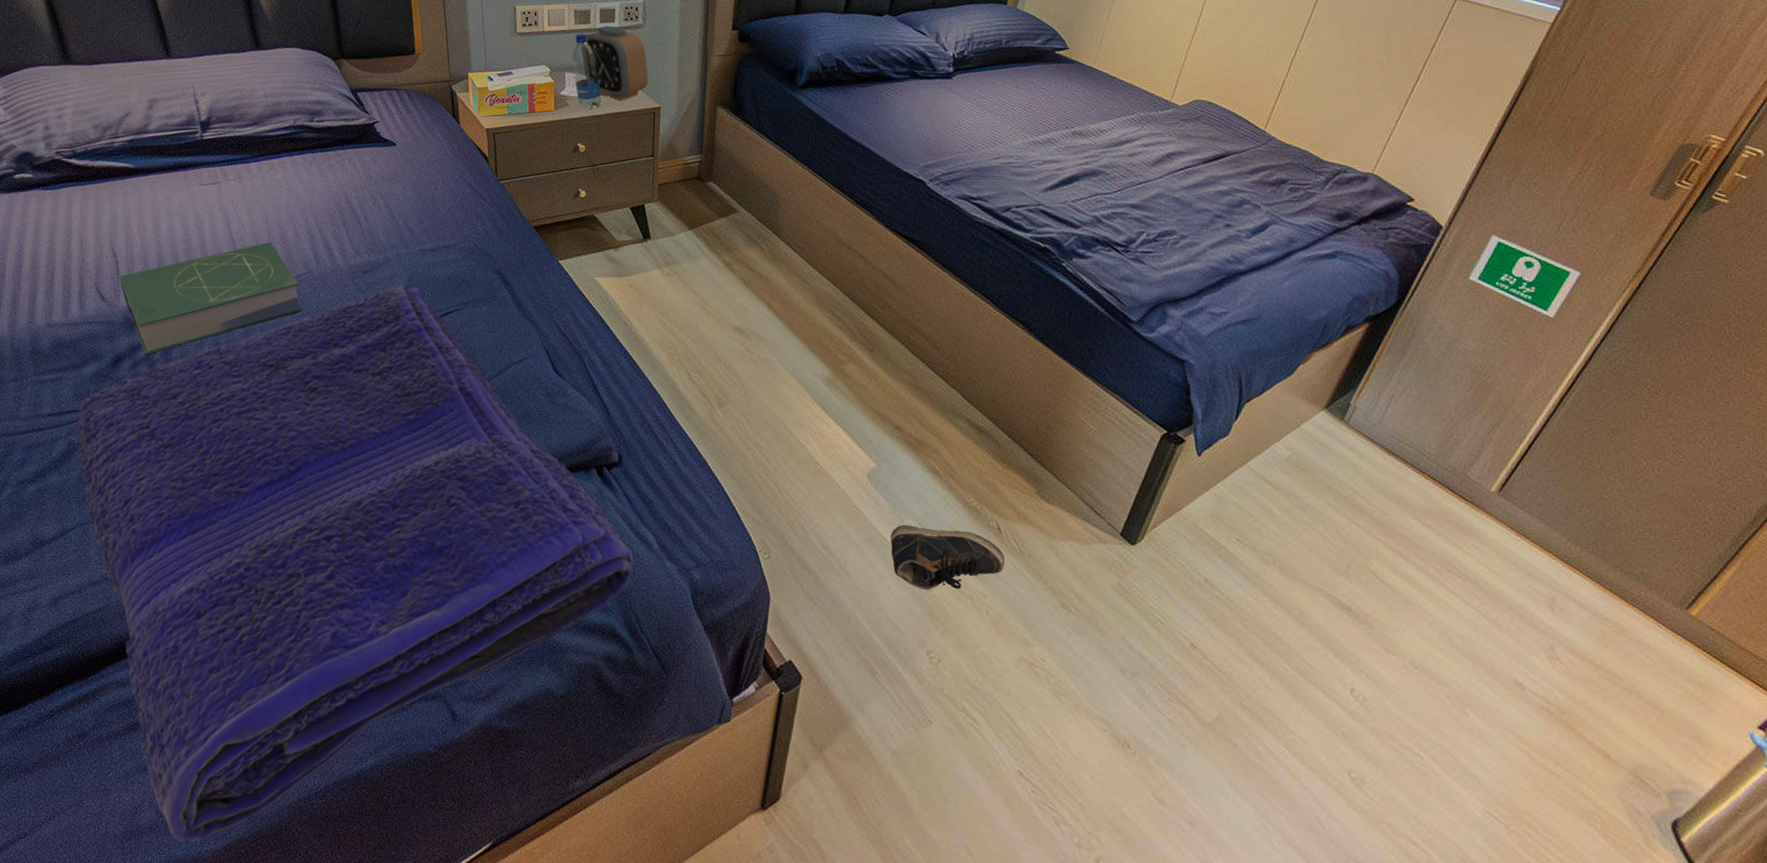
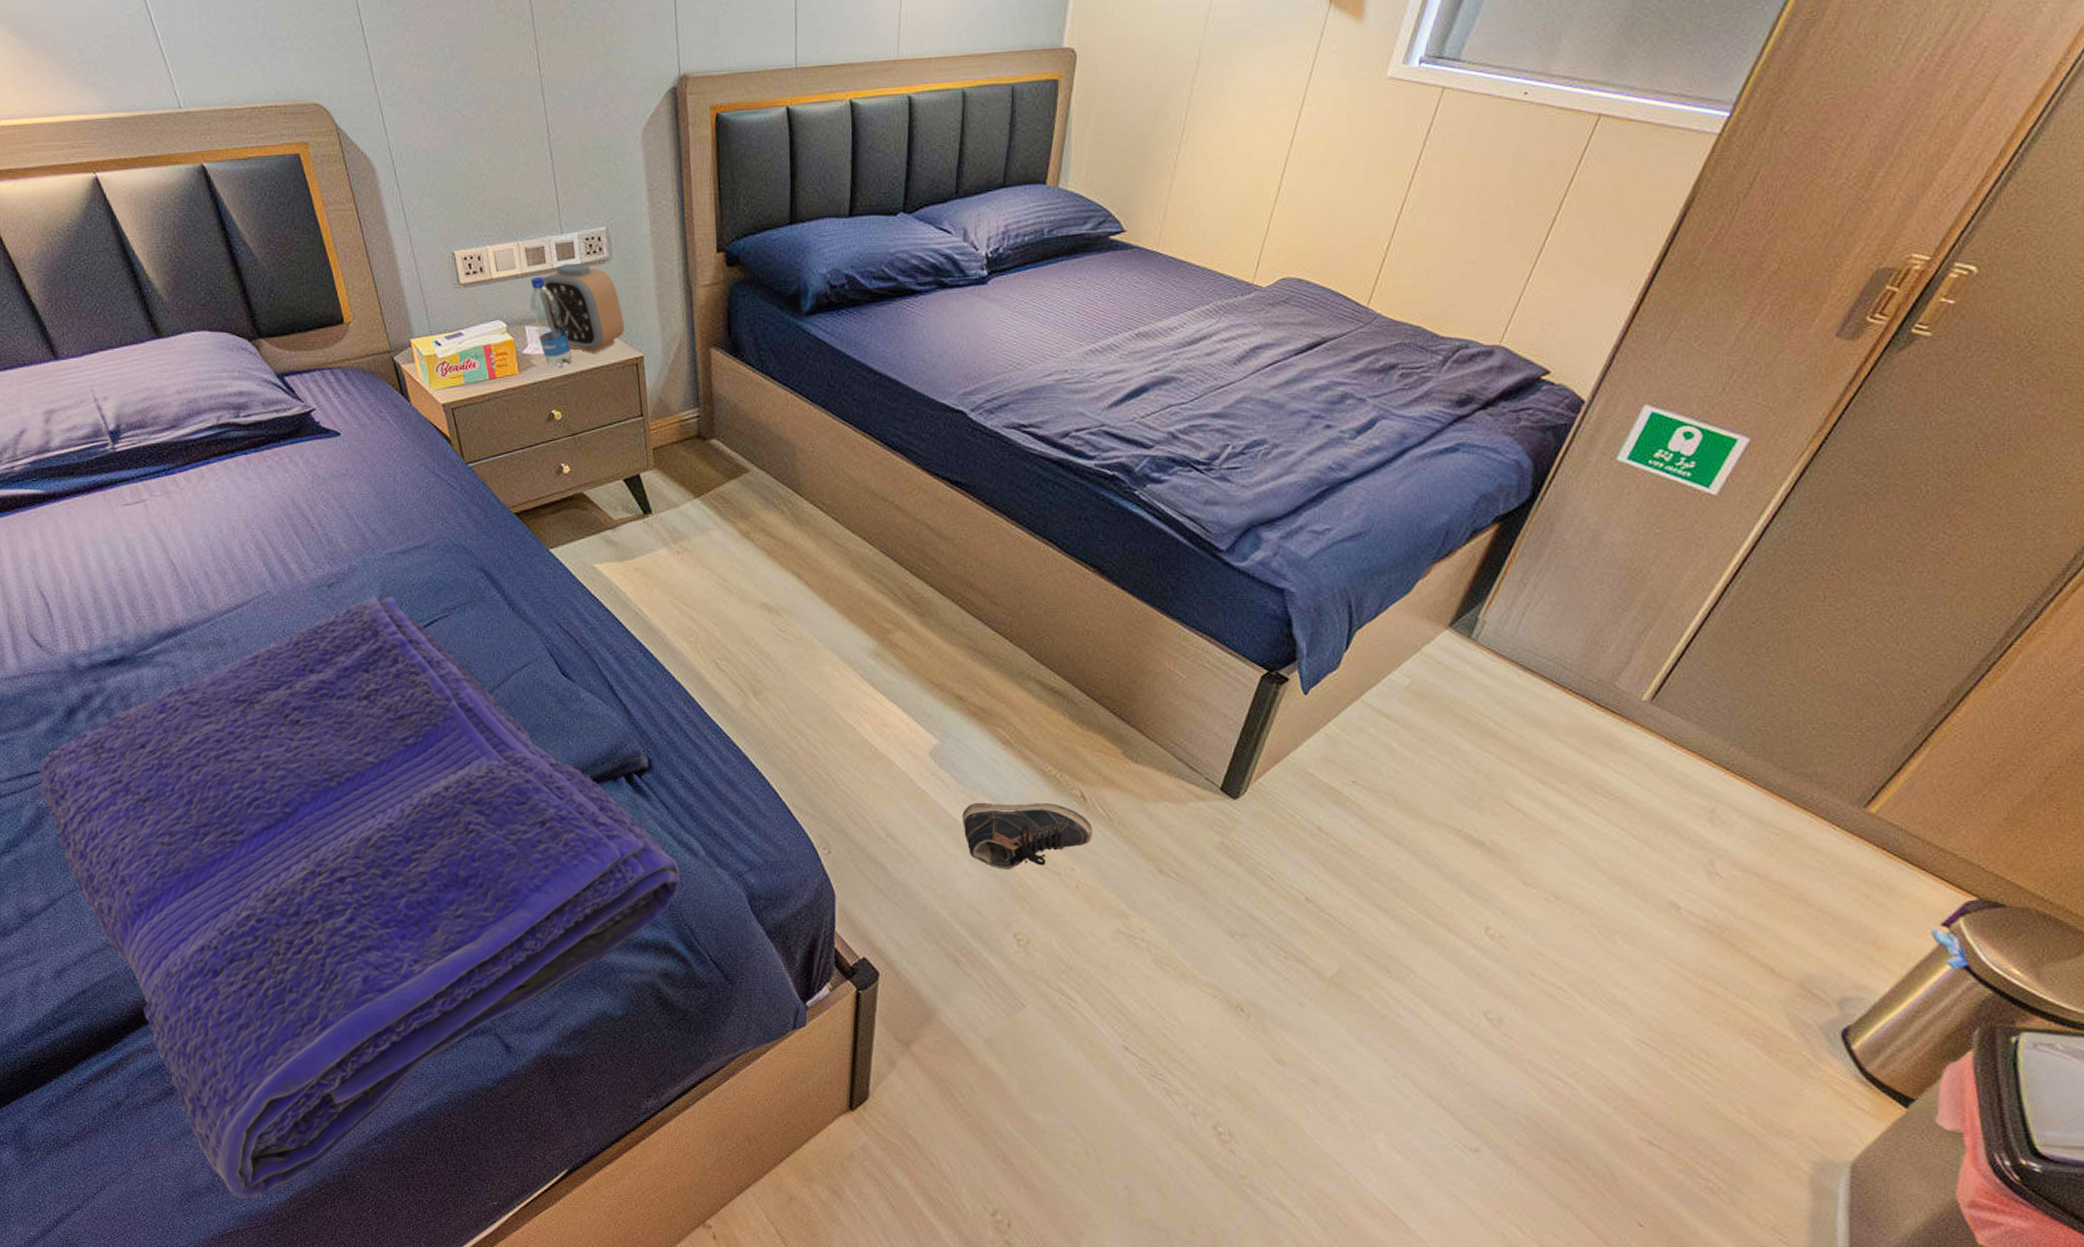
book: present [118,242,303,354] -> none [52,562,268,703]

